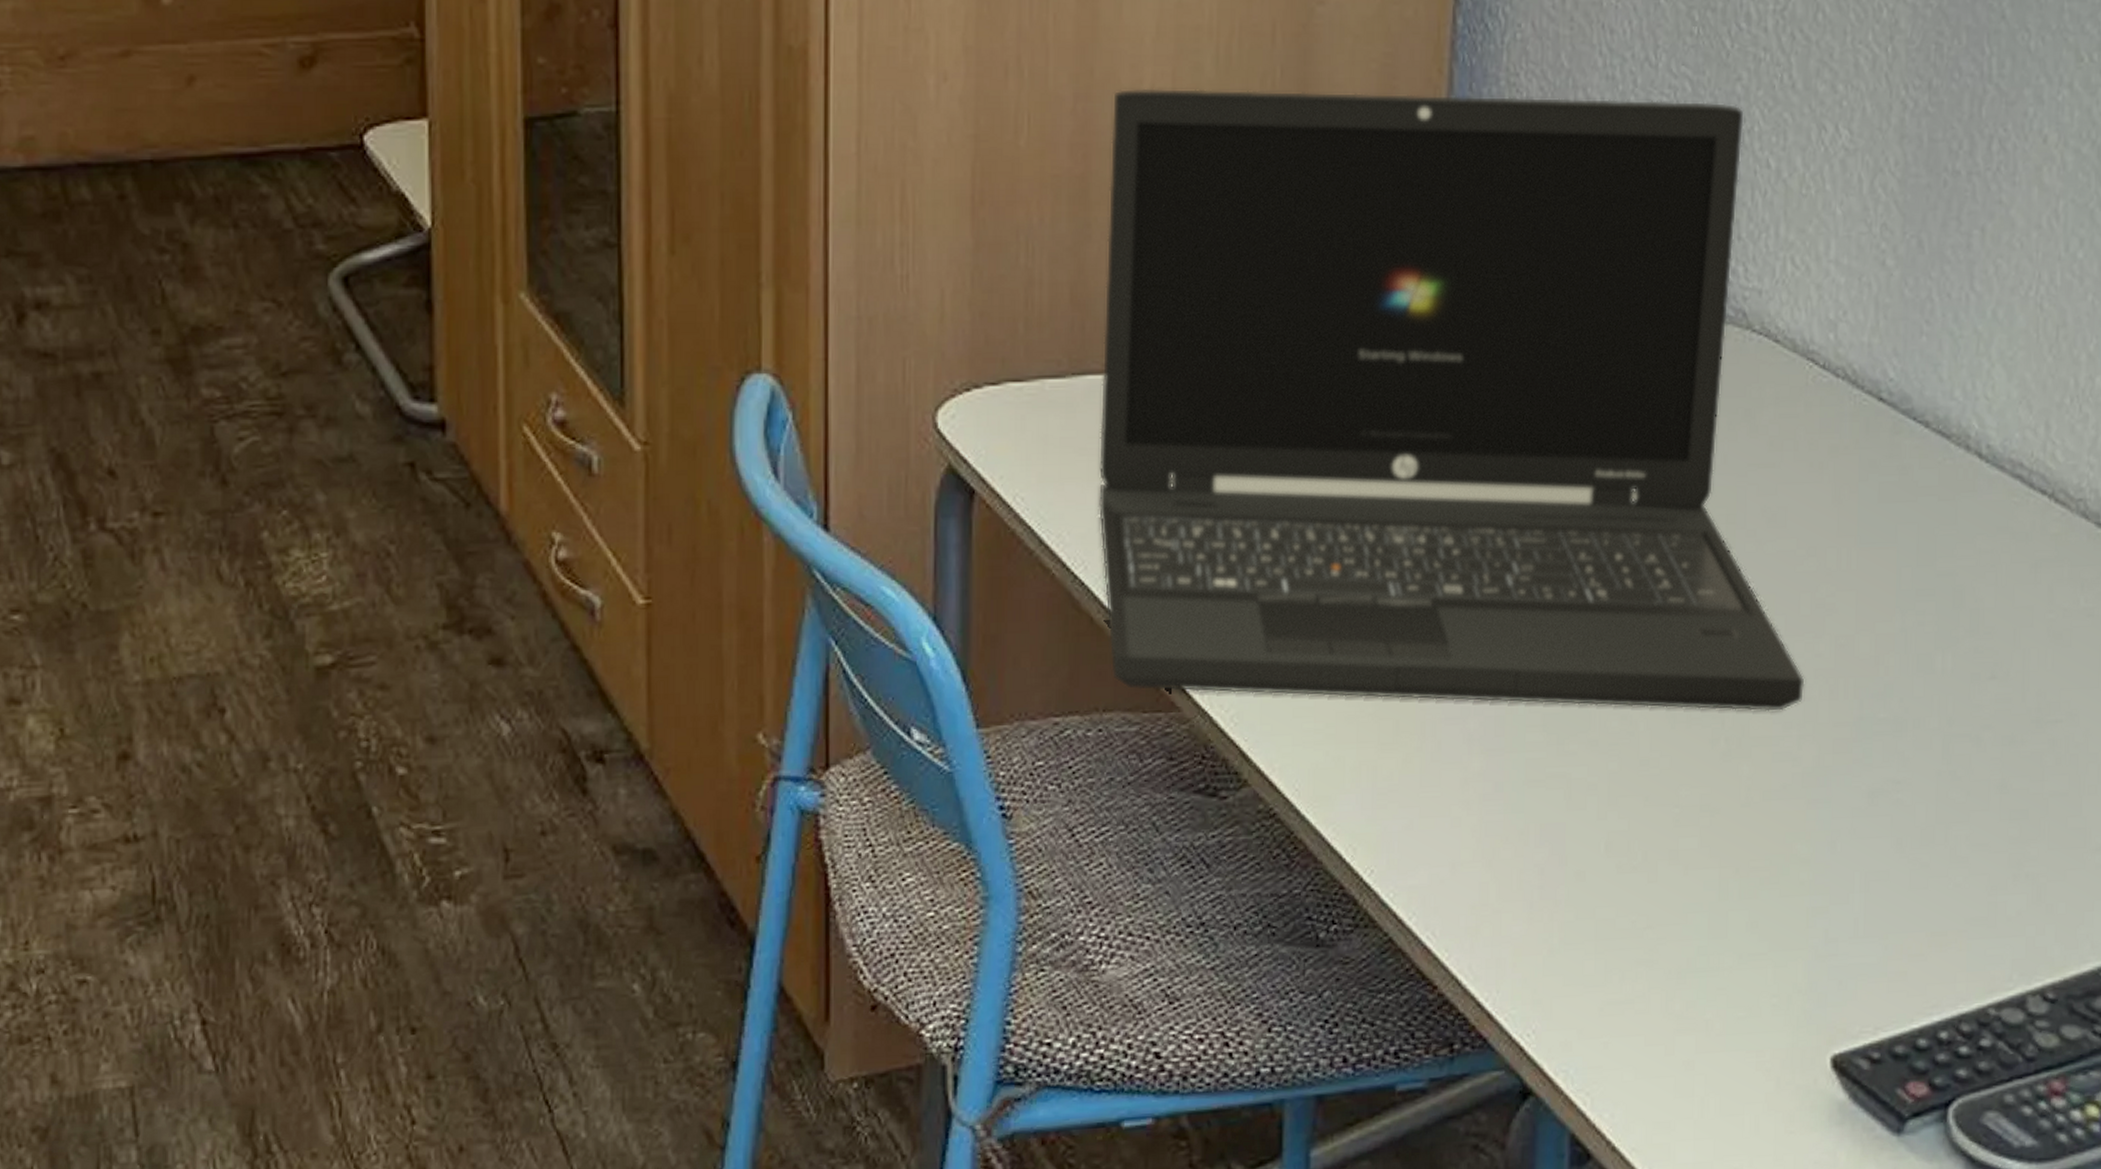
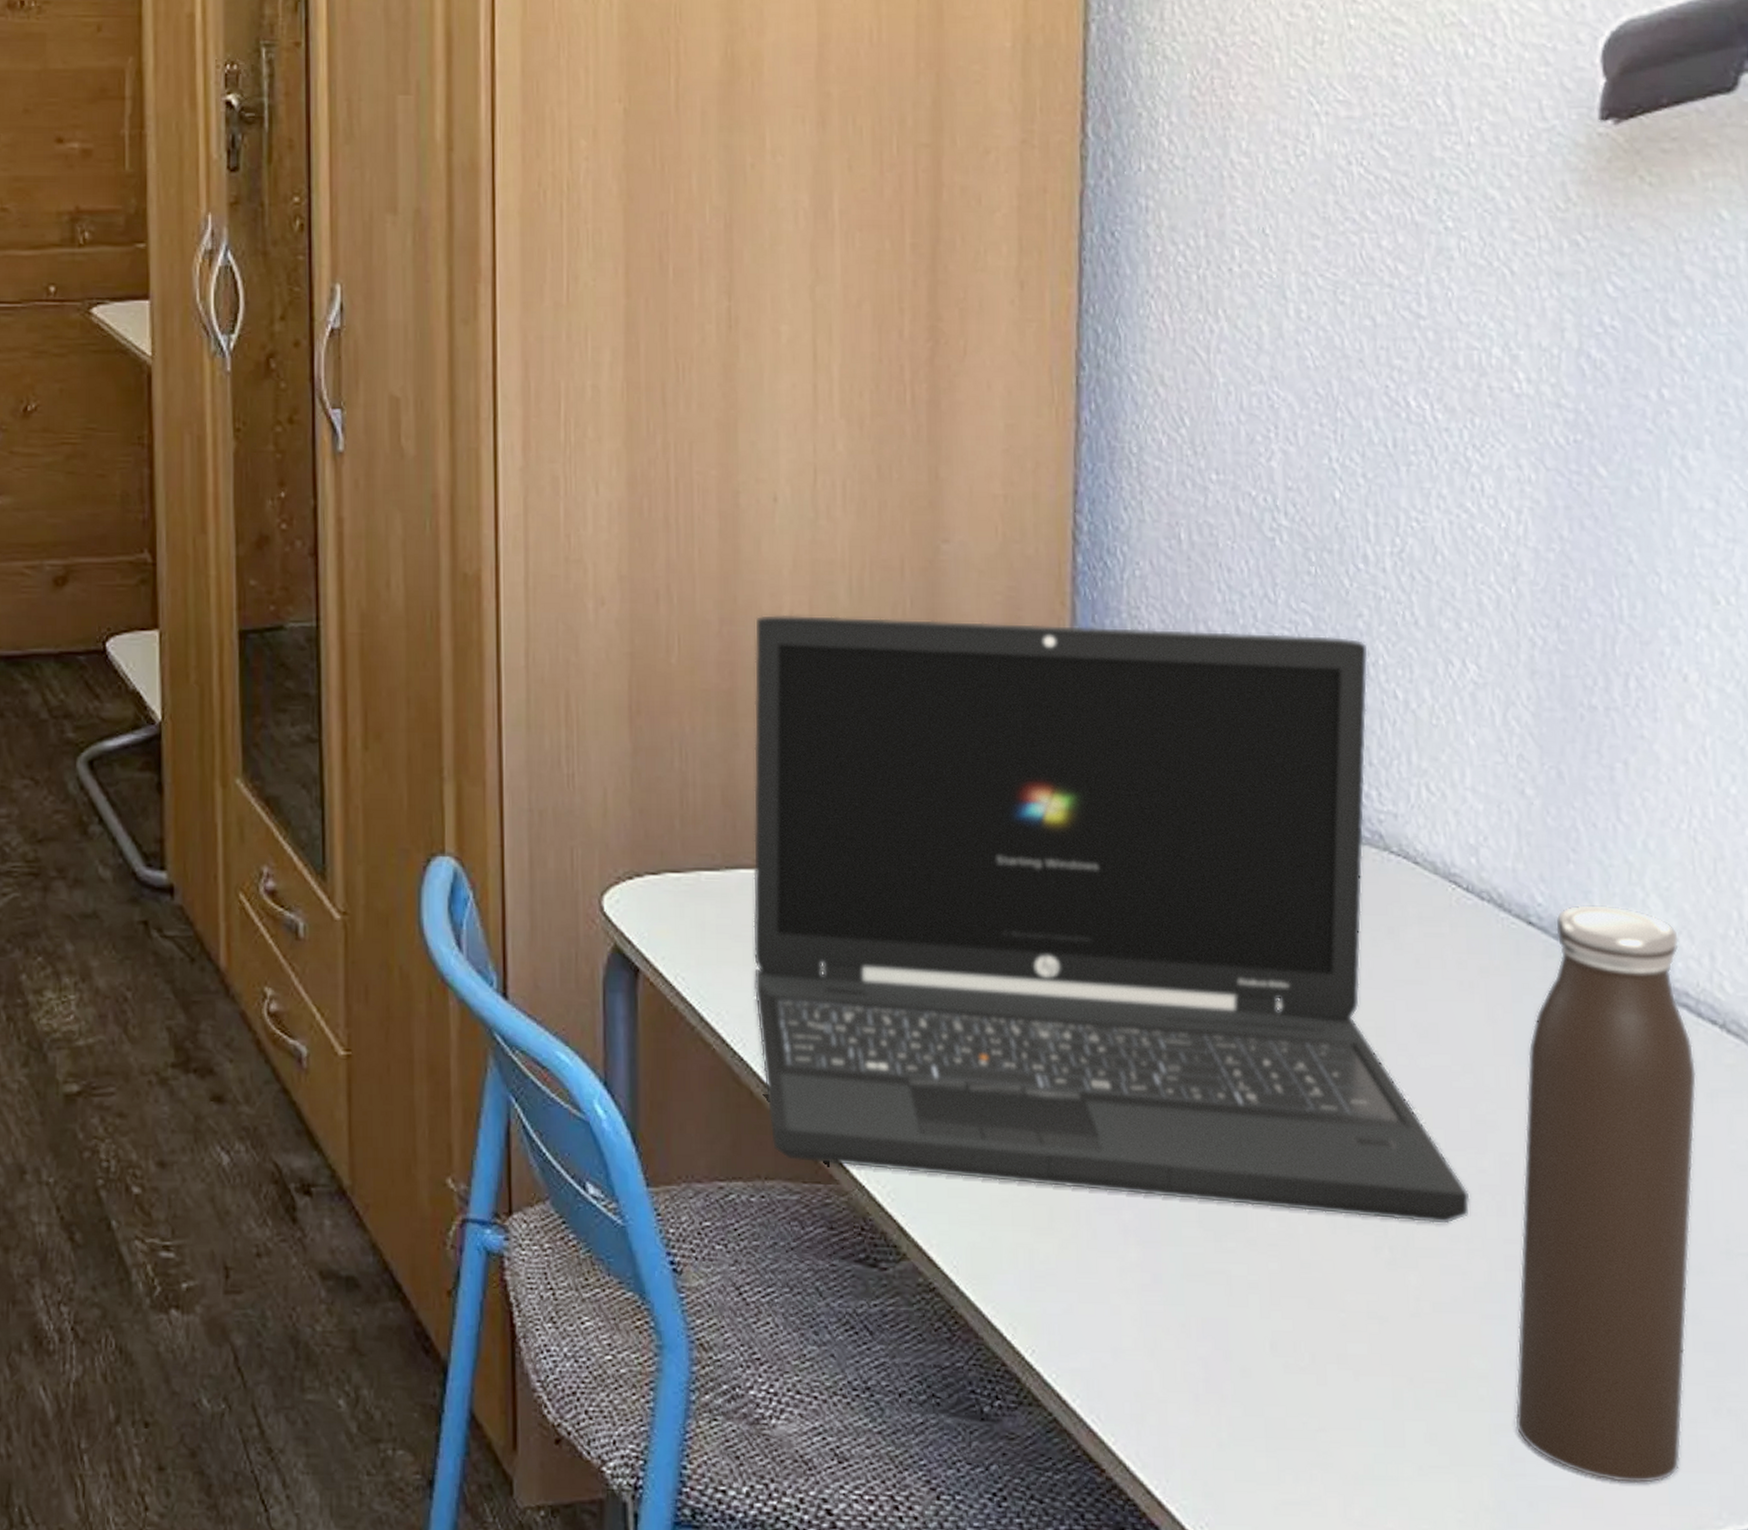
water bottle: none [1831,377,2024,955] -> present [1515,904,1697,1484]

